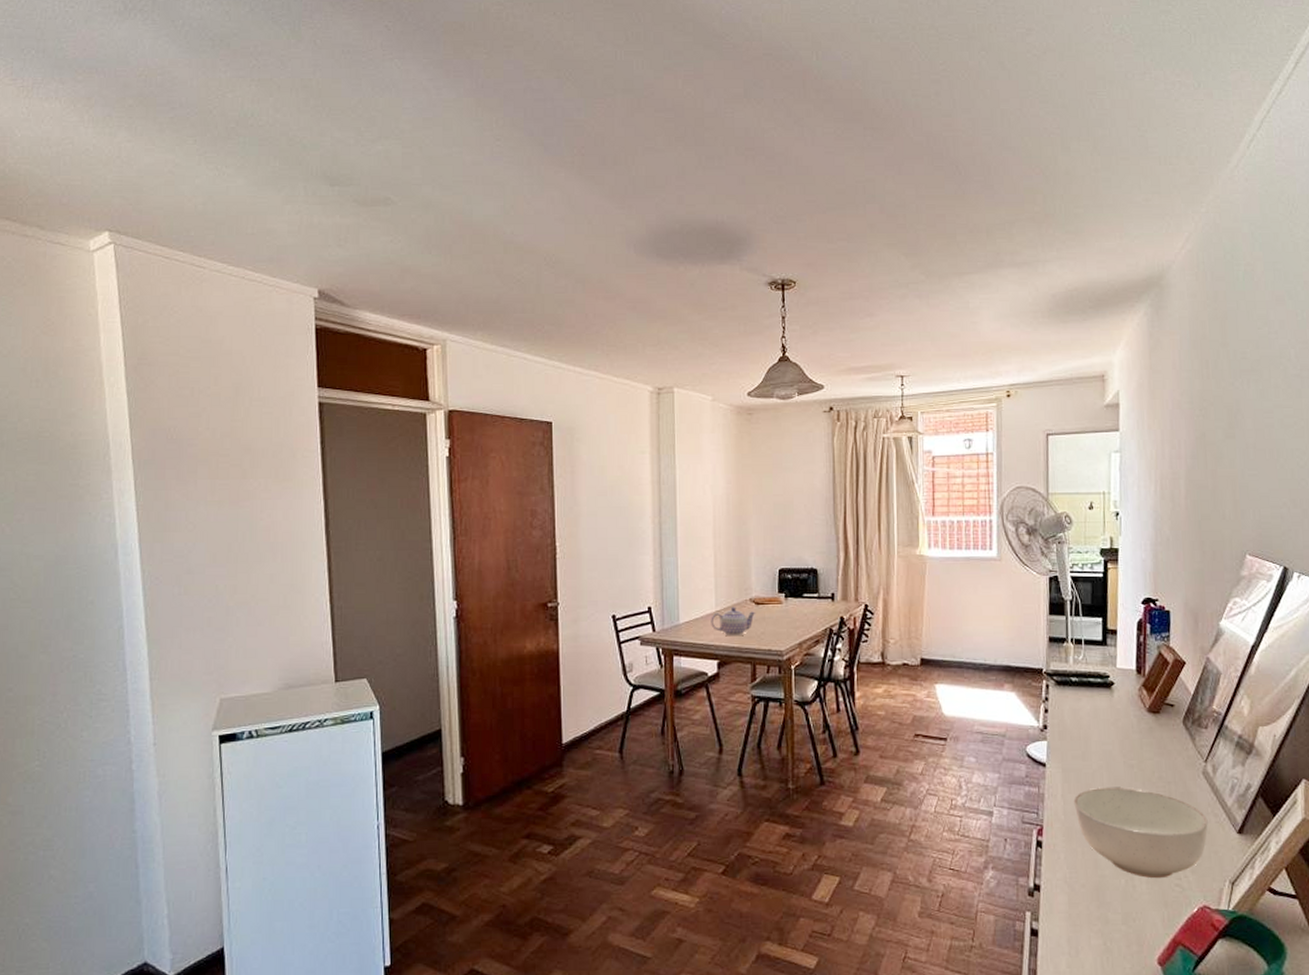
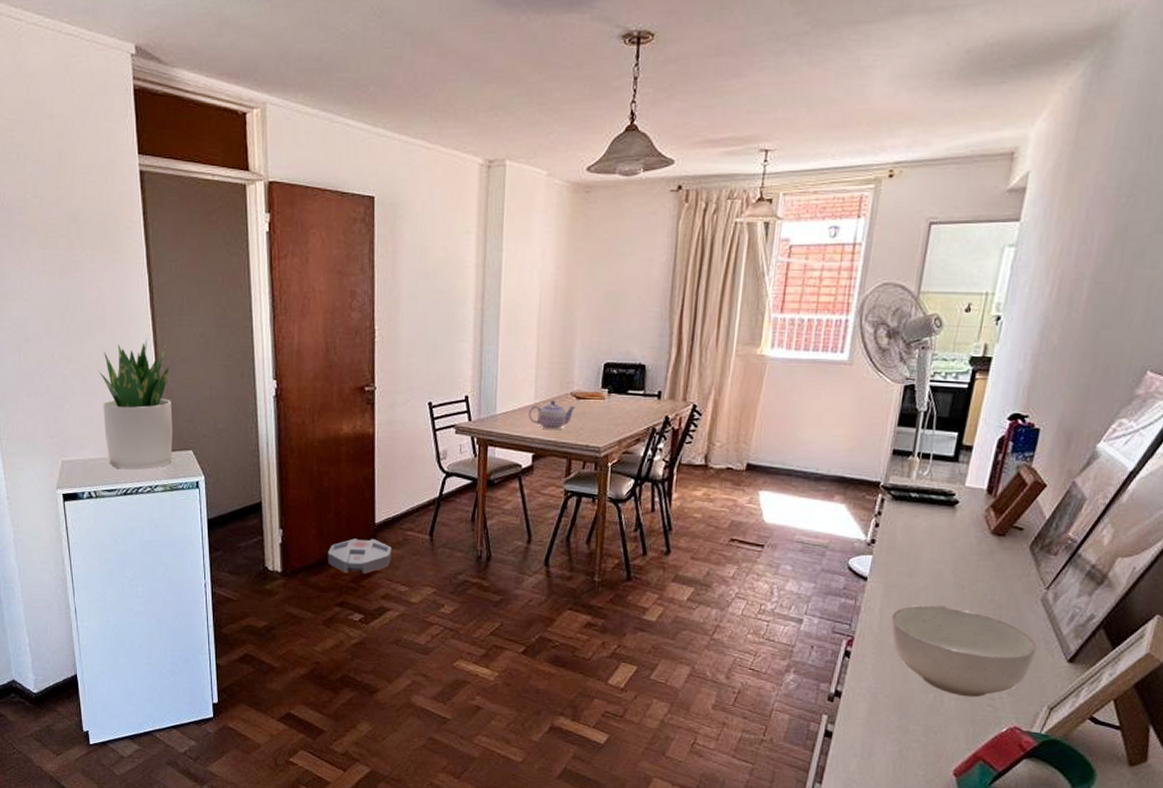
planter: none [266,563,346,704] -> present [98,337,173,470]
robot vacuum: none [512,761,581,800] -> present [327,538,392,574]

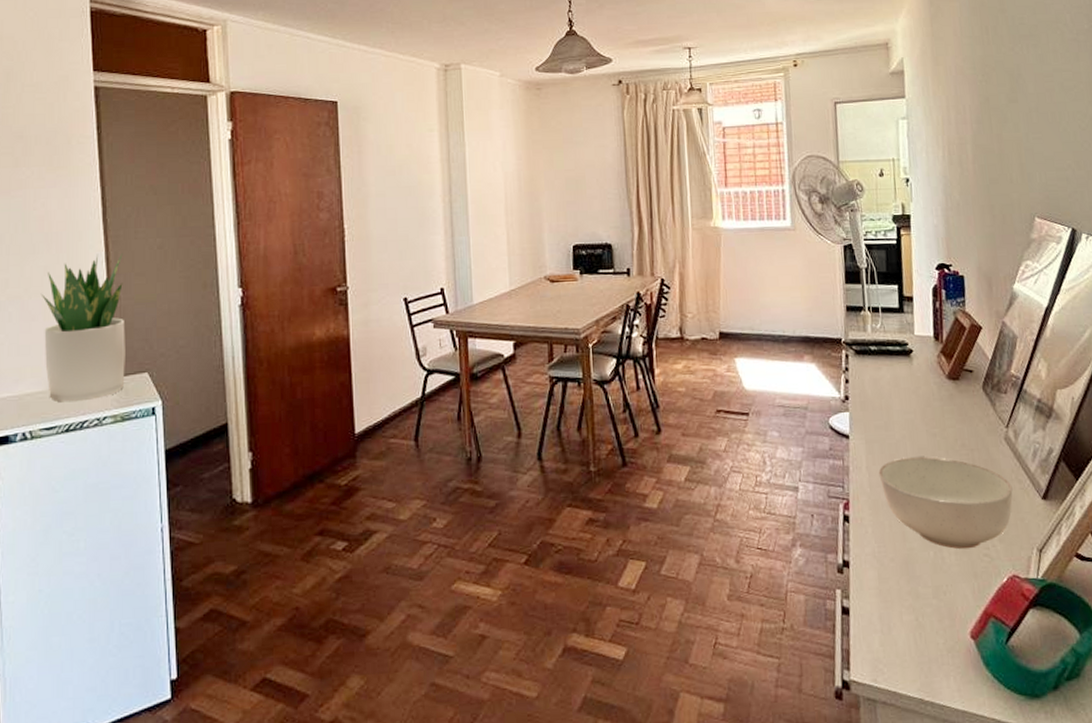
robot vacuum: present [327,538,392,574] -> none [303,452,375,494]
teapot: present [528,399,576,431] -> none [505,285,551,316]

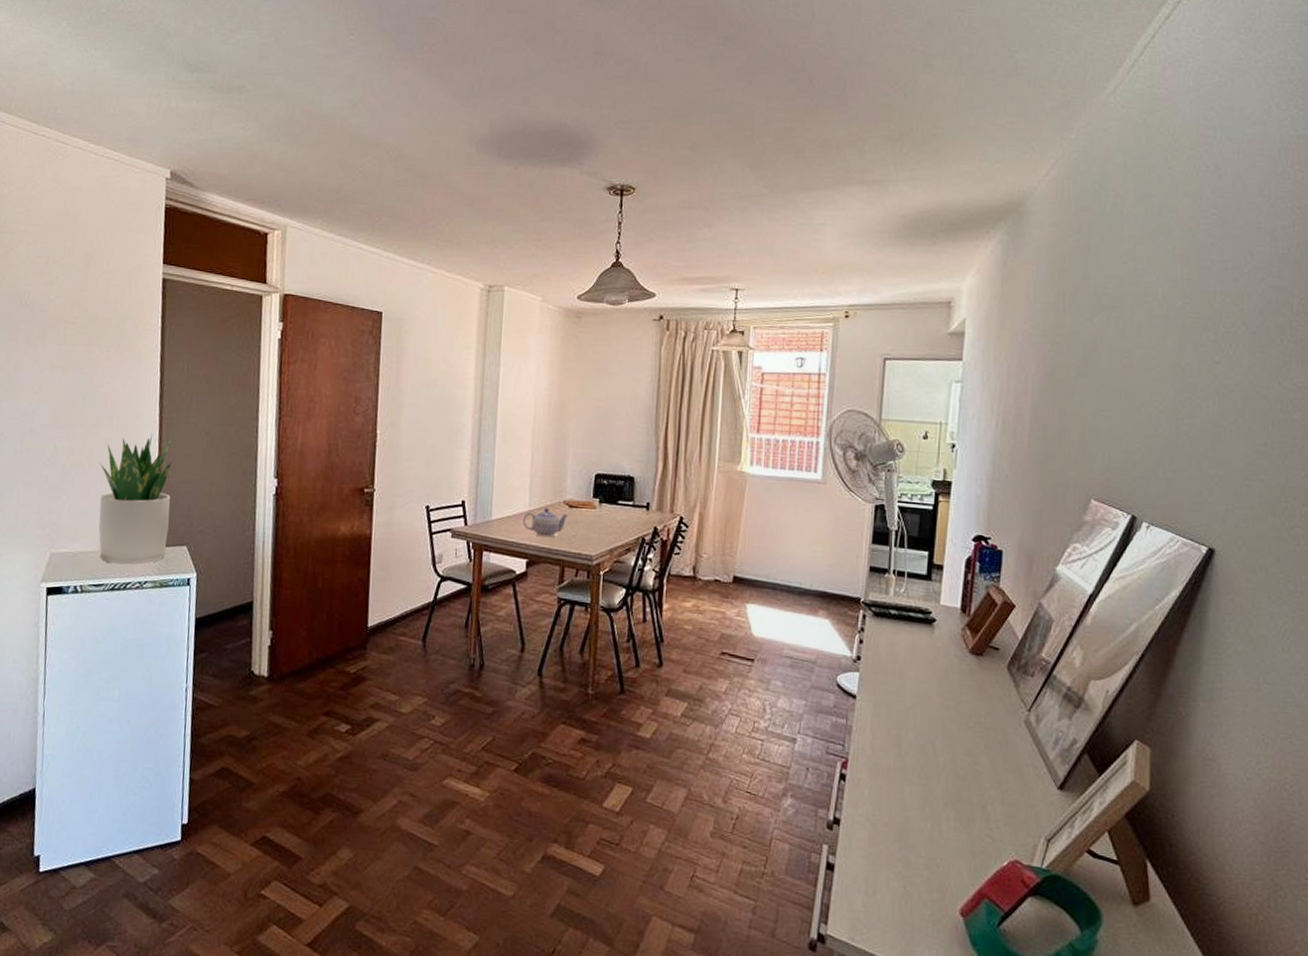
teapot: none [505,285,551,316] -> present [523,507,569,538]
bowl: present [878,457,1013,549] -> none [883,726,1027,827]

